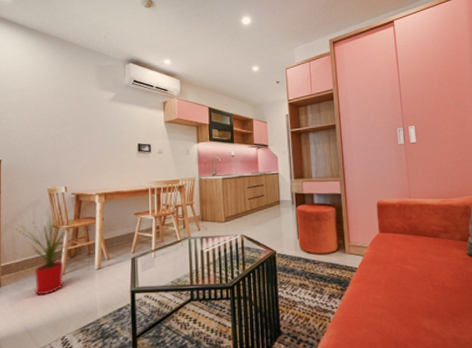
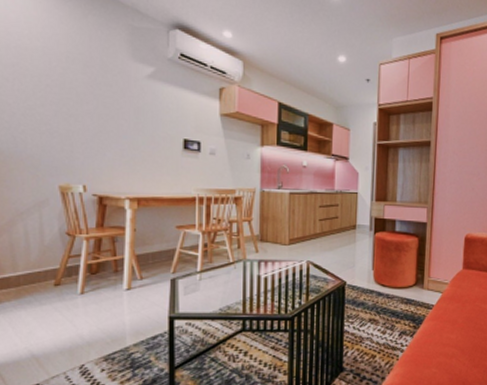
house plant: present [14,209,87,296] -> none [13,215,113,317]

